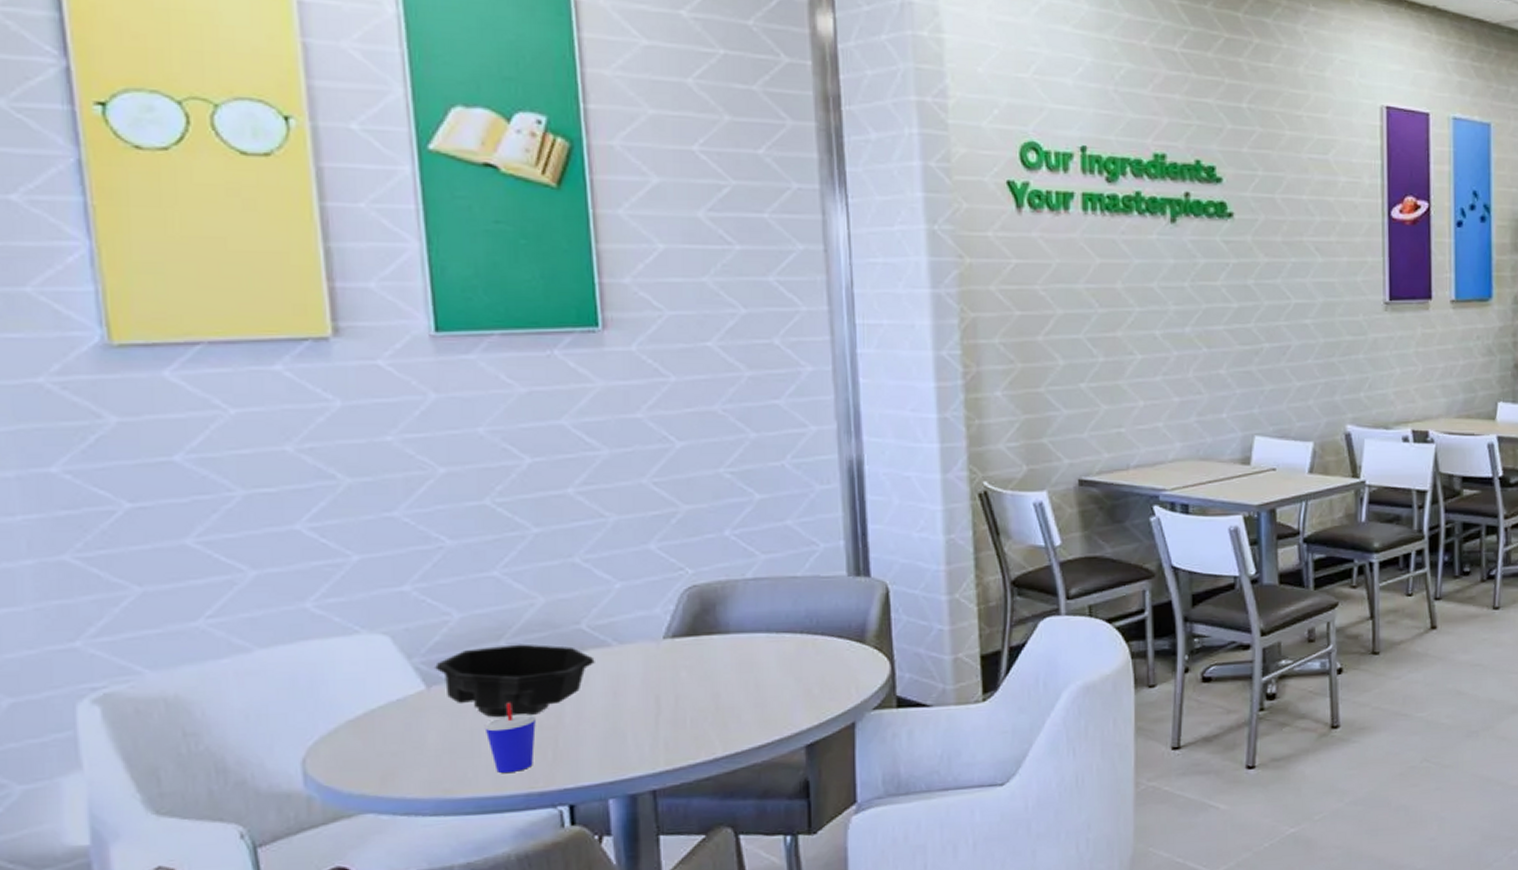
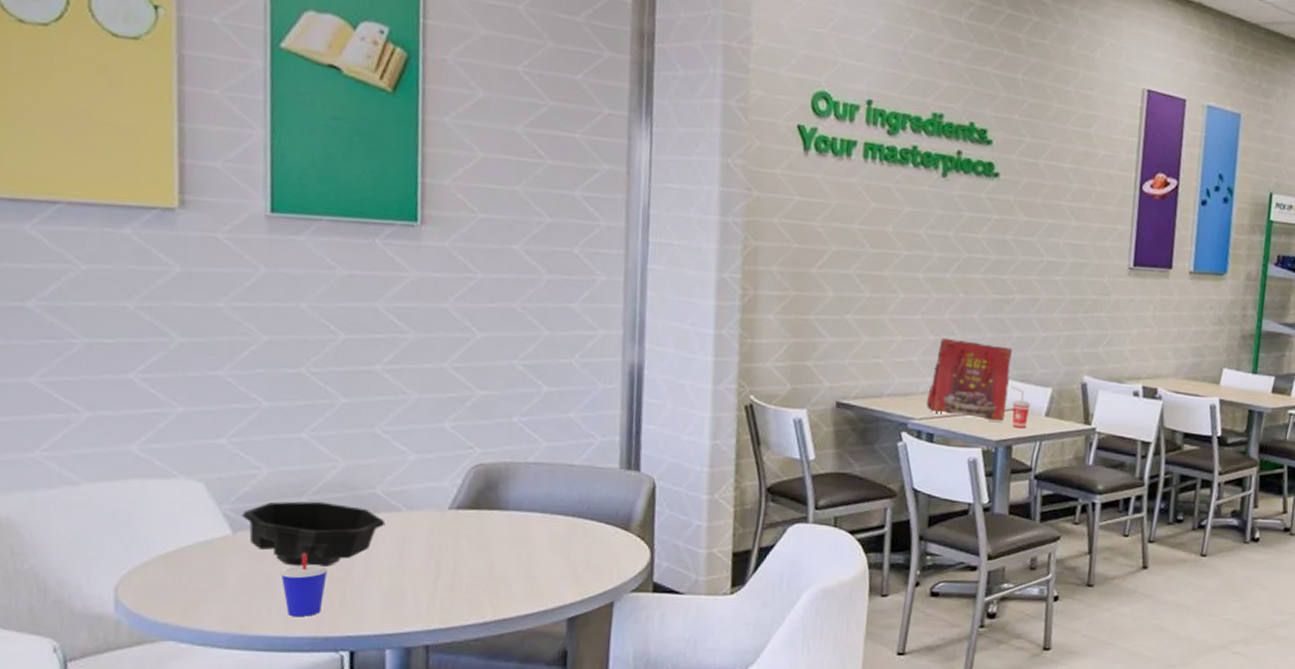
shopping bag: none [1177,398,1267,483] -> present [926,337,1013,421]
beverage cup: none [1268,444,1291,489] -> present [1011,387,1031,429]

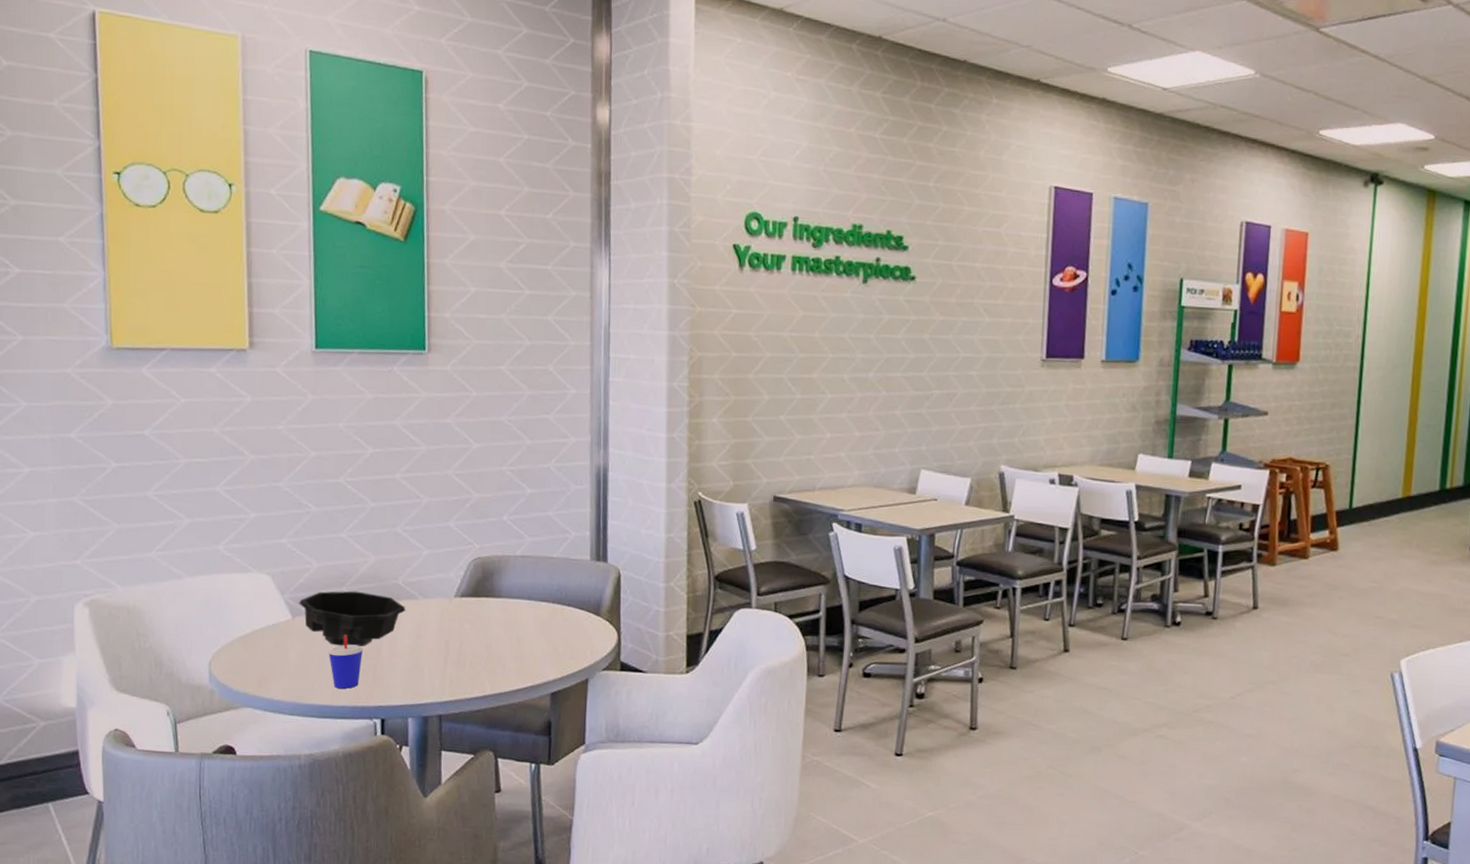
shopping bag: present [926,337,1013,421] -> none [854,433,933,510]
beverage cup: present [1011,387,1031,429] -> none [932,478,951,518]

